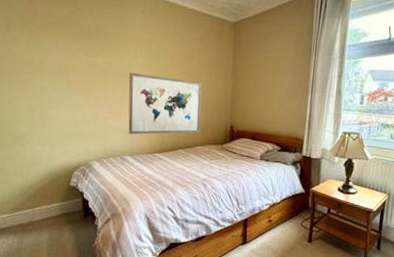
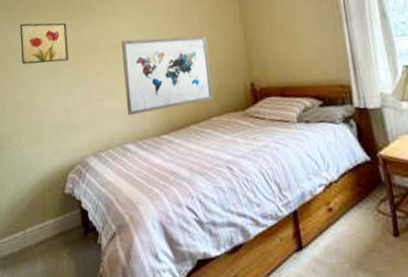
wall art: none [35,39,81,80] -> present [19,22,69,65]

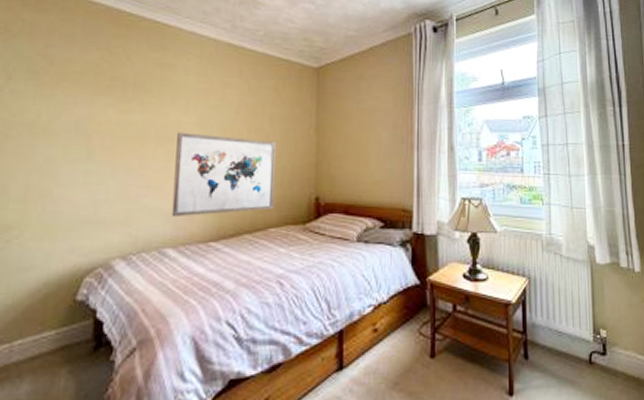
wall art: present [19,22,69,65] -> none [42,92,111,145]

